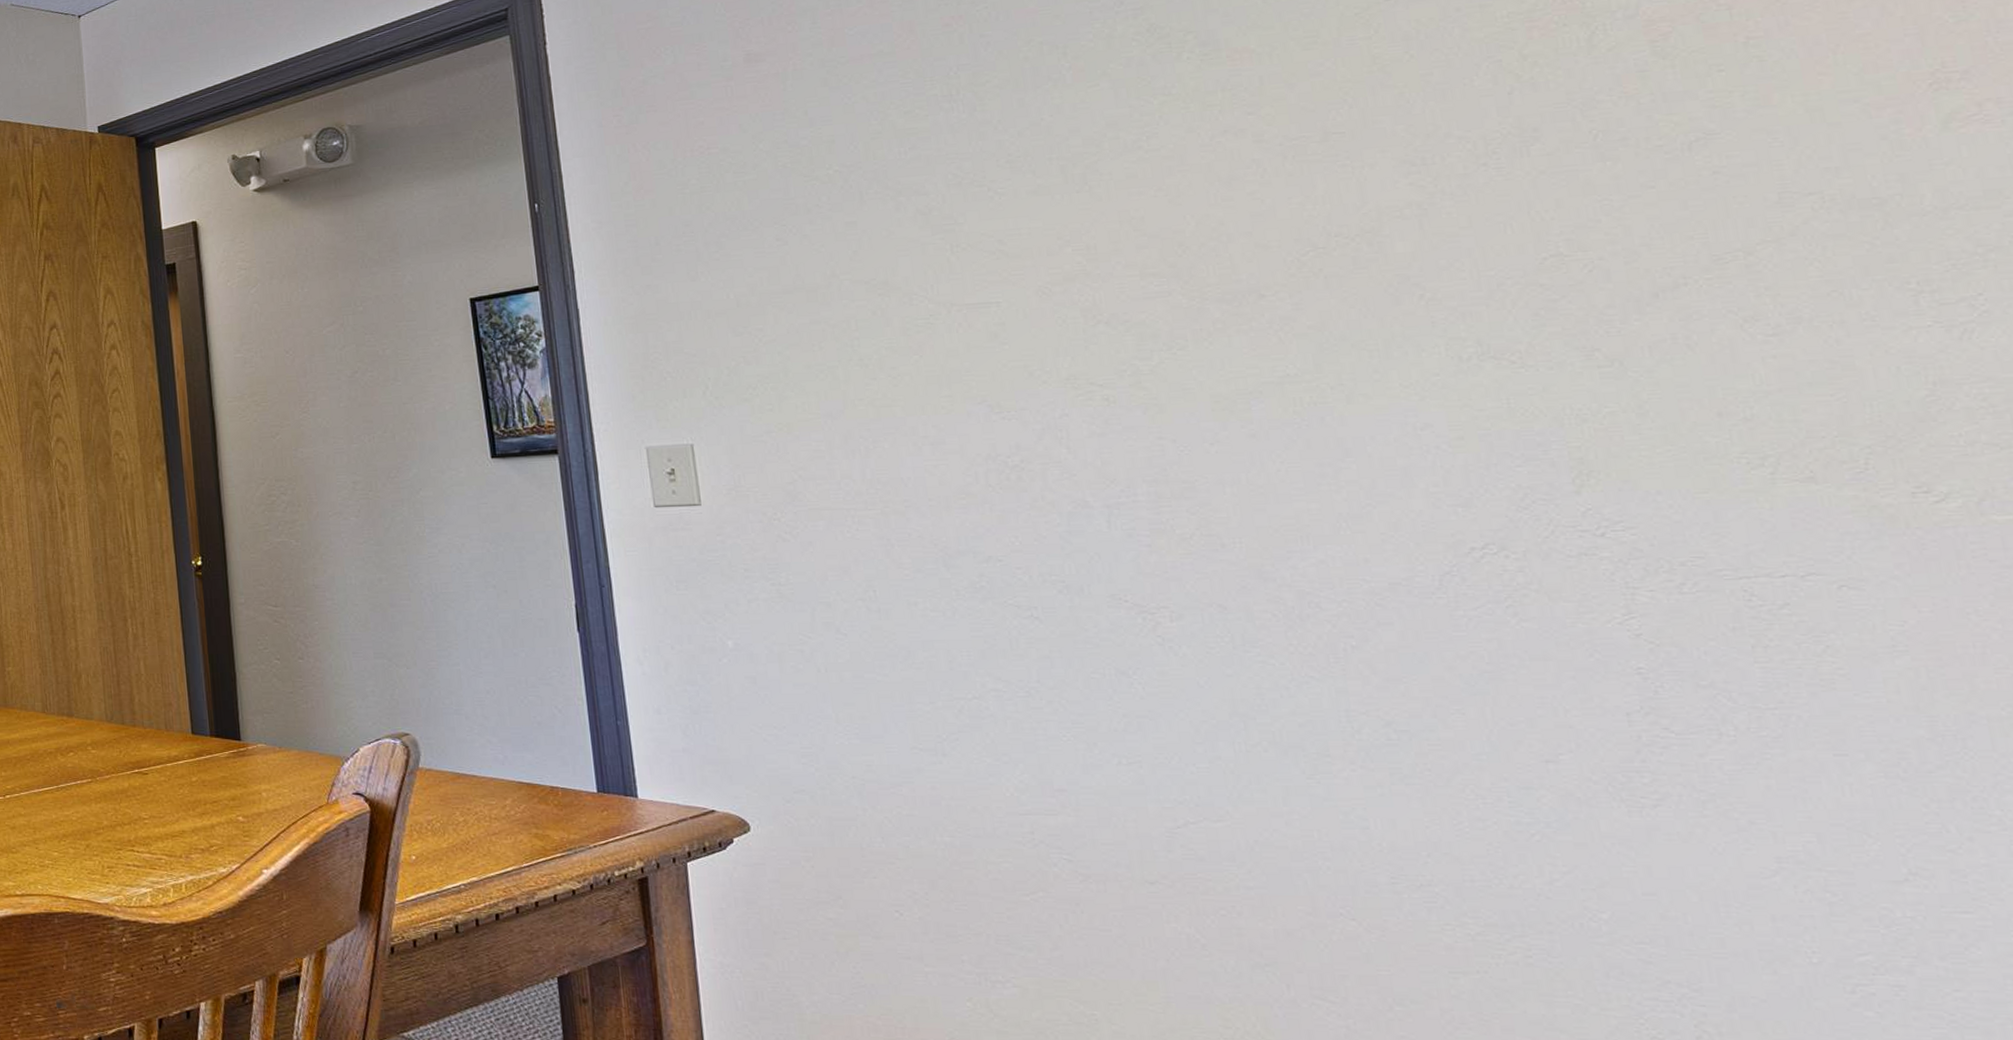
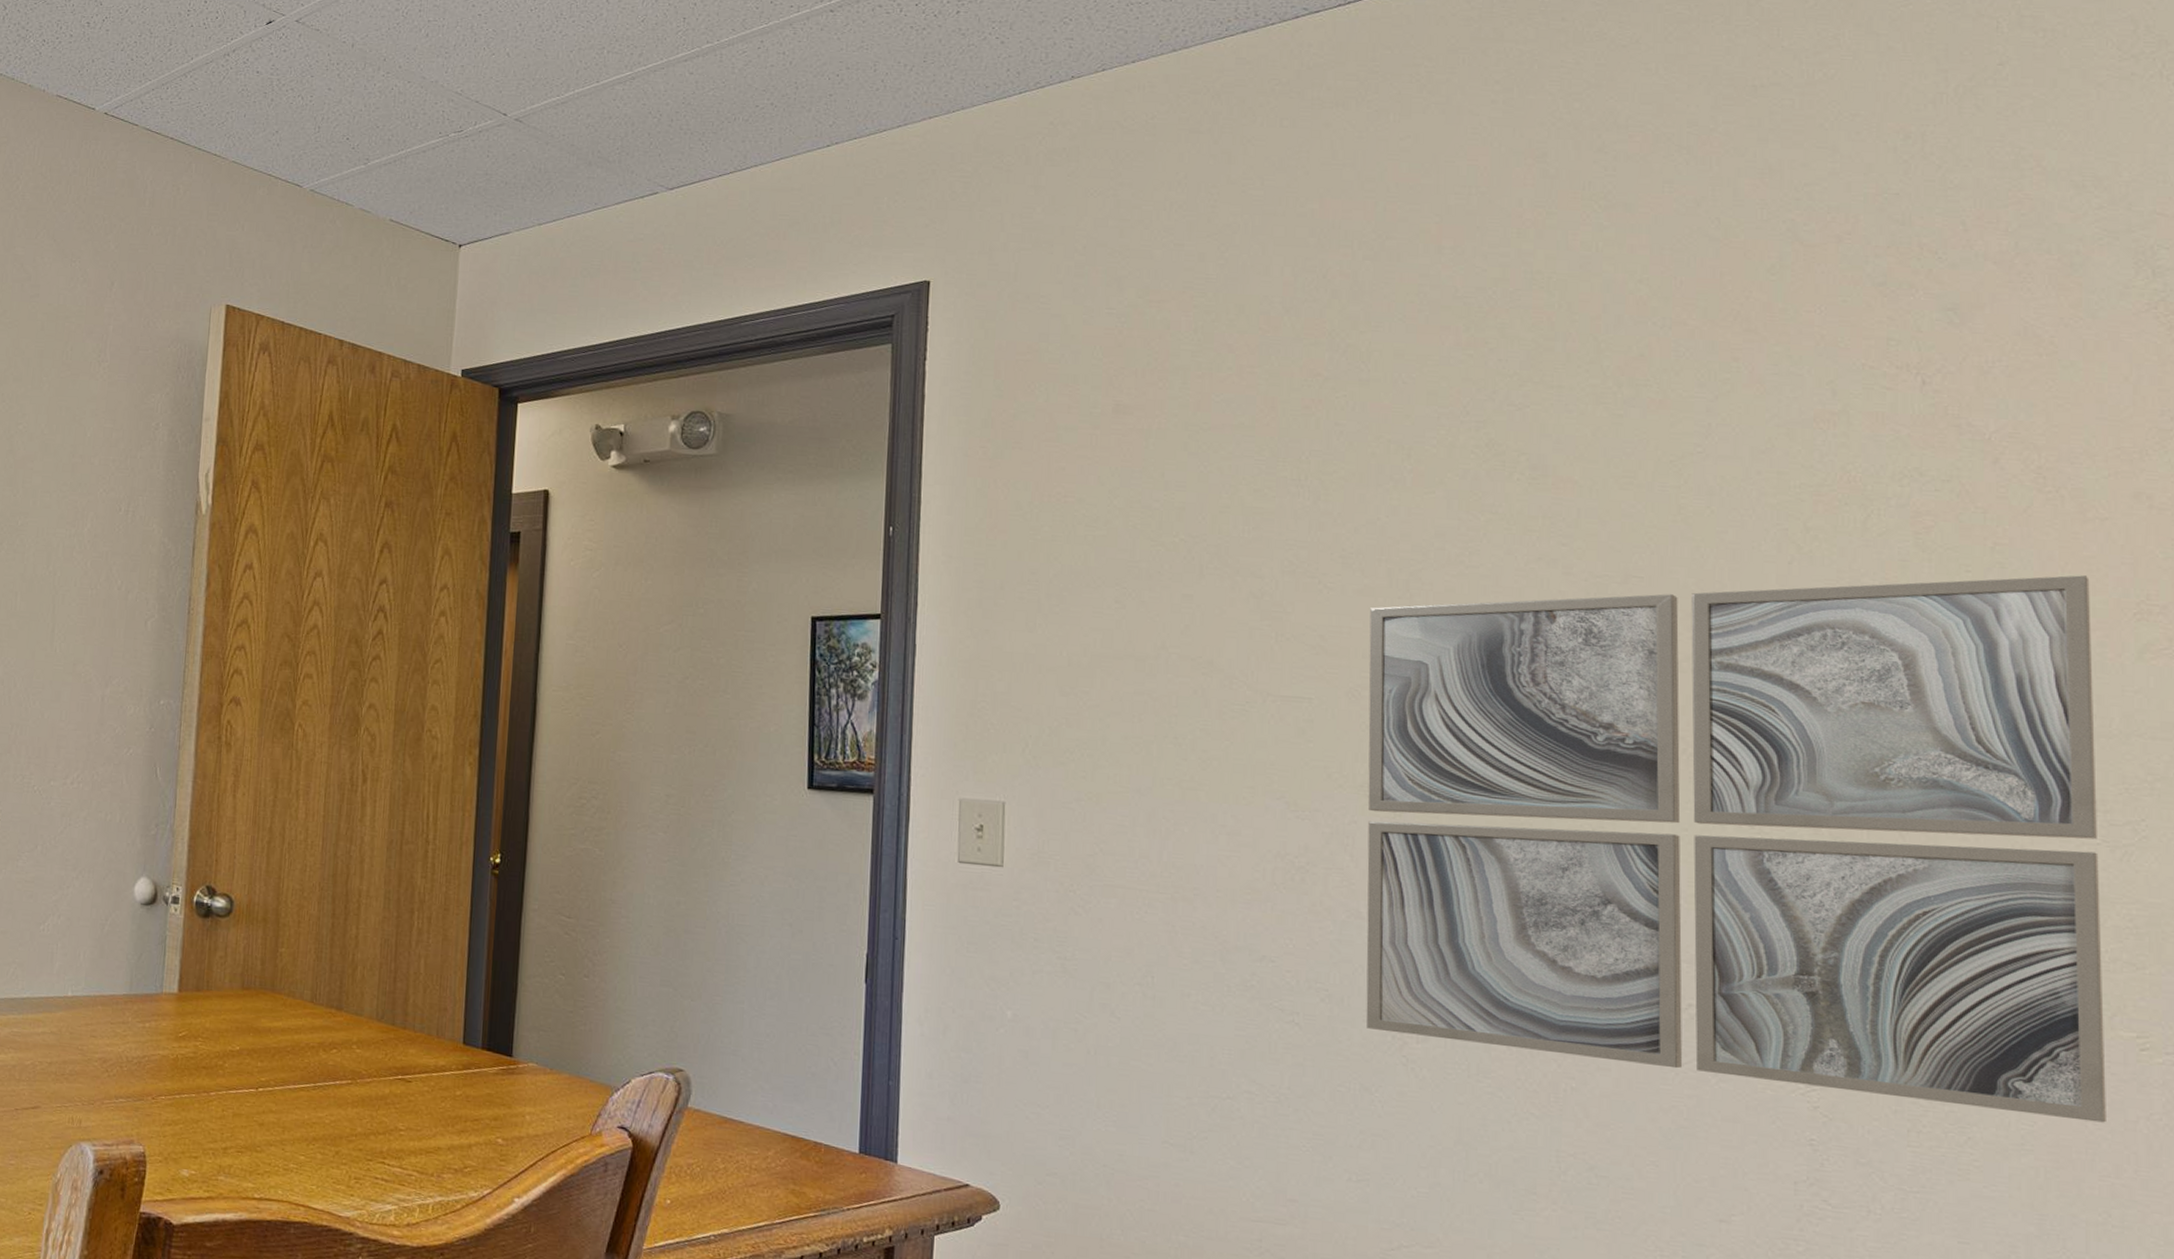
wall art: none [1046,54,1993,615] -> present [1366,575,2106,1123]

